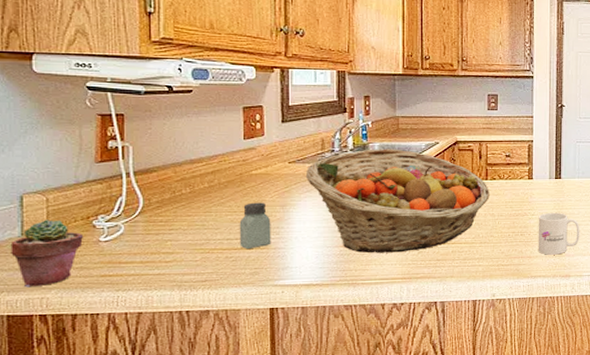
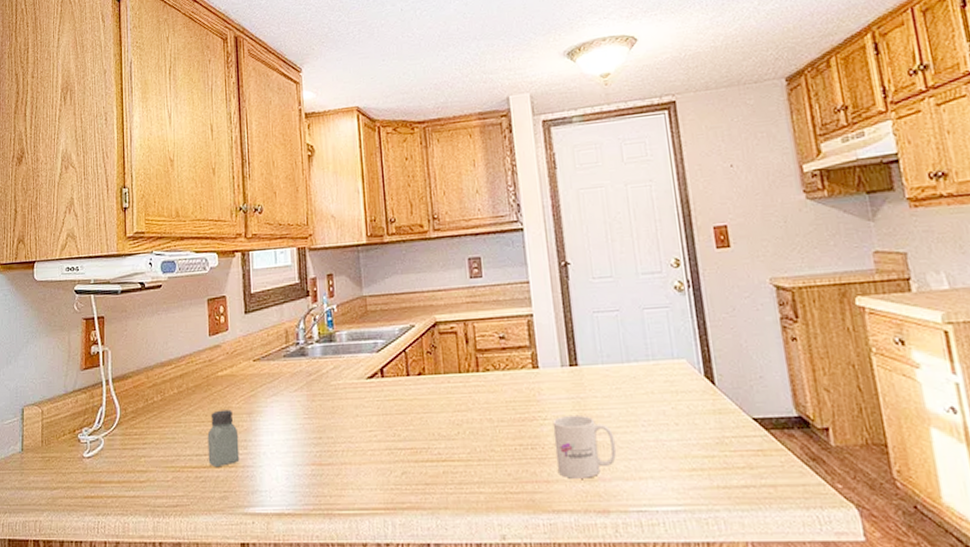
potted succulent: present [10,219,83,288] -> none [13,433,70,509]
fruit basket: present [305,149,490,253] -> none [270,336,484,474]

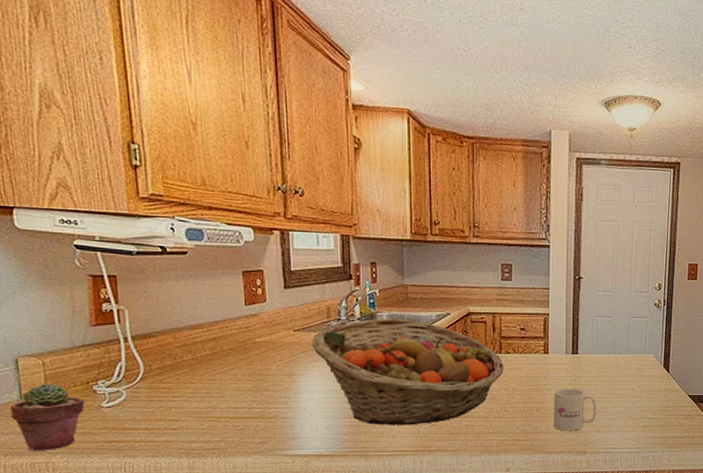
potted succulent: none [13,433,70,509] -> present [9,384,85,452]
saltshaker: present [207,409,240,468] -> none [245,371,279,419]
fruit basket: none [270,336,484,474] -> present [311,318,504,425]

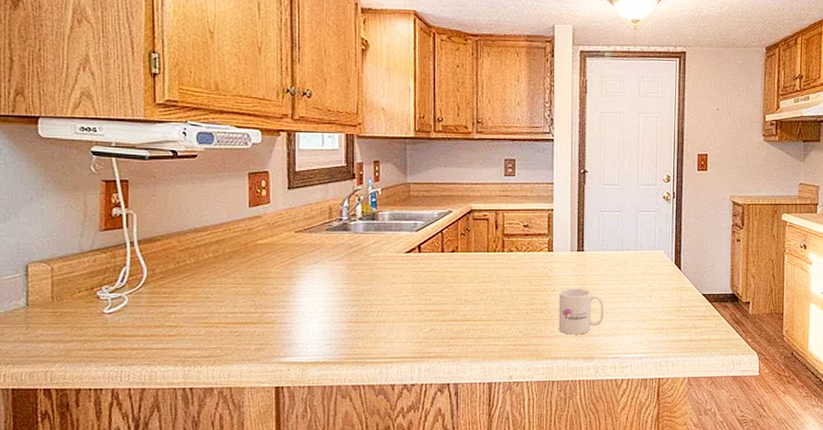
potted succulent: present [9,384,85,452] -> none [16,290,87,360]
fruit basket: present [311,318,504,425] -> none [312,217,507,330]

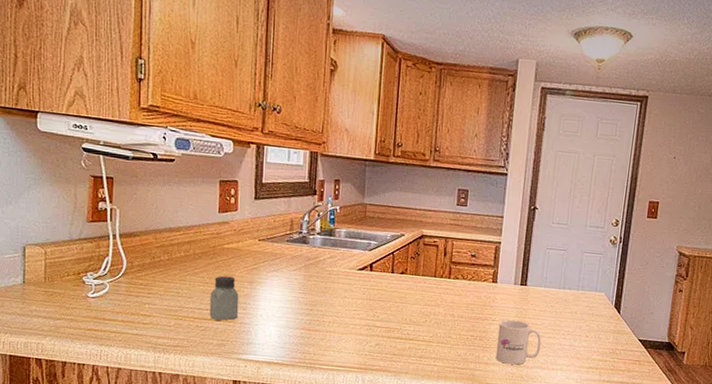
saltshaker: none [244,274,277,324] -> present [209,275,239,321]

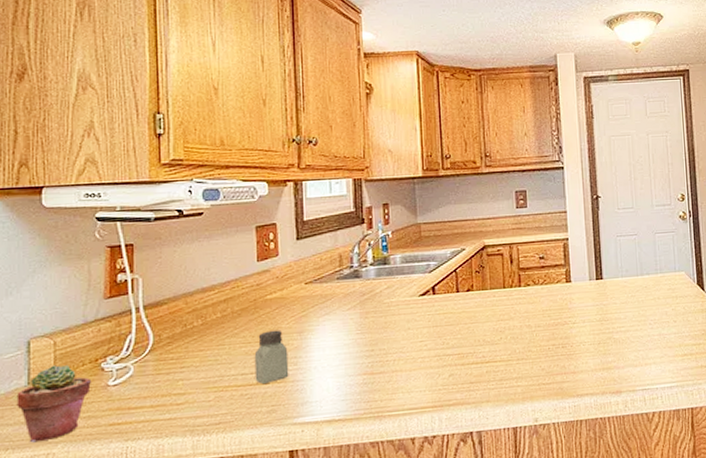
potted succulent: none [14,271,74,332] -> present [16,364,91,443]
mug: present [495,319,542,365] -> none [580,318,629,369]

